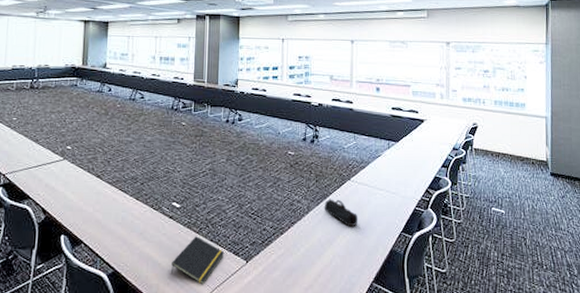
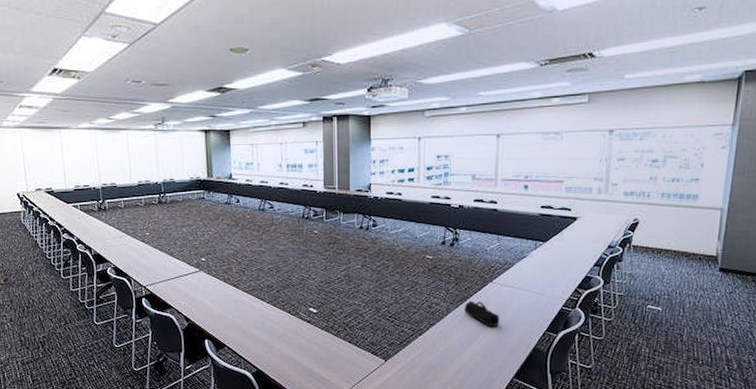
notepad: present [170,236,225,285] -> none [311,338,364,382]

